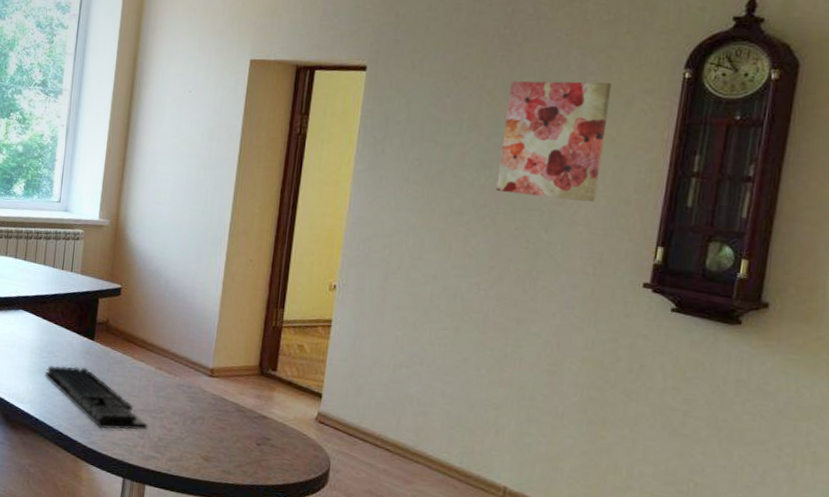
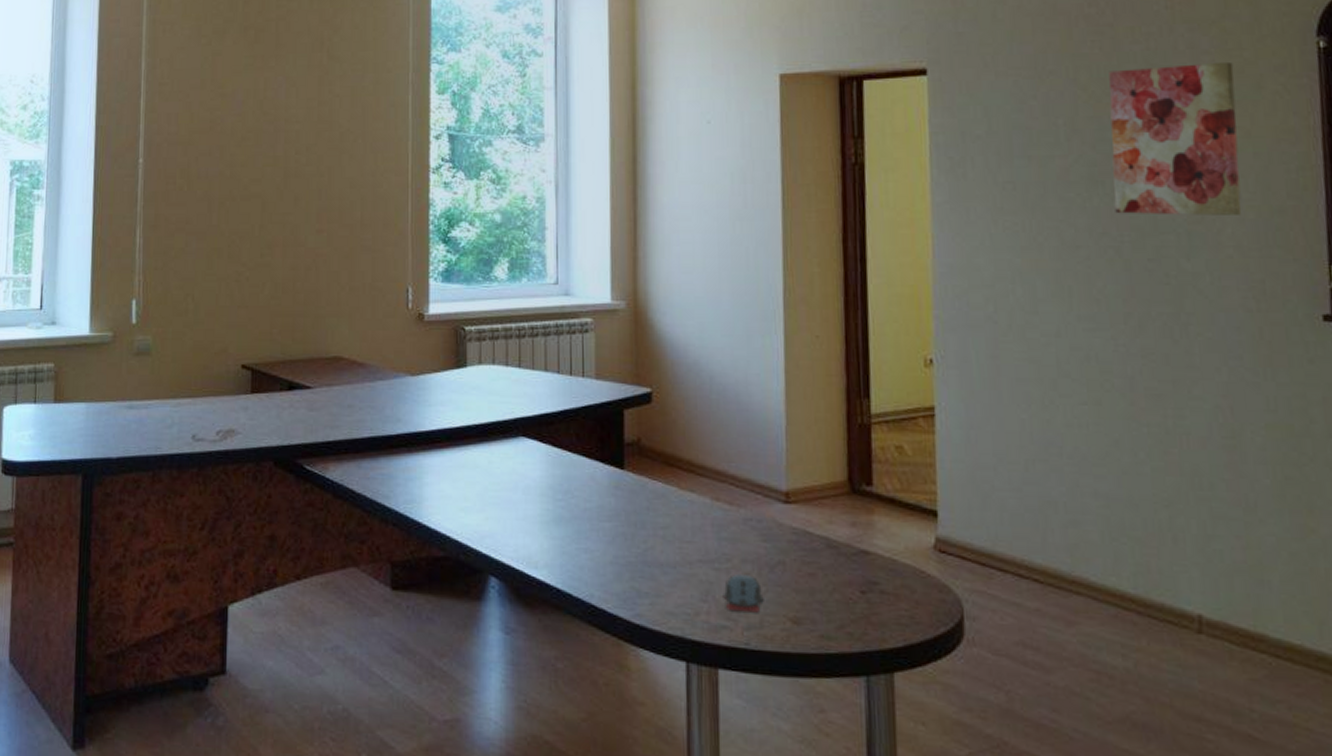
keyboard: present [44,366,148,430] -> none [562,508,711,594]
computer mouse: none [155,422,185,450] -> present [723,574,764,613]

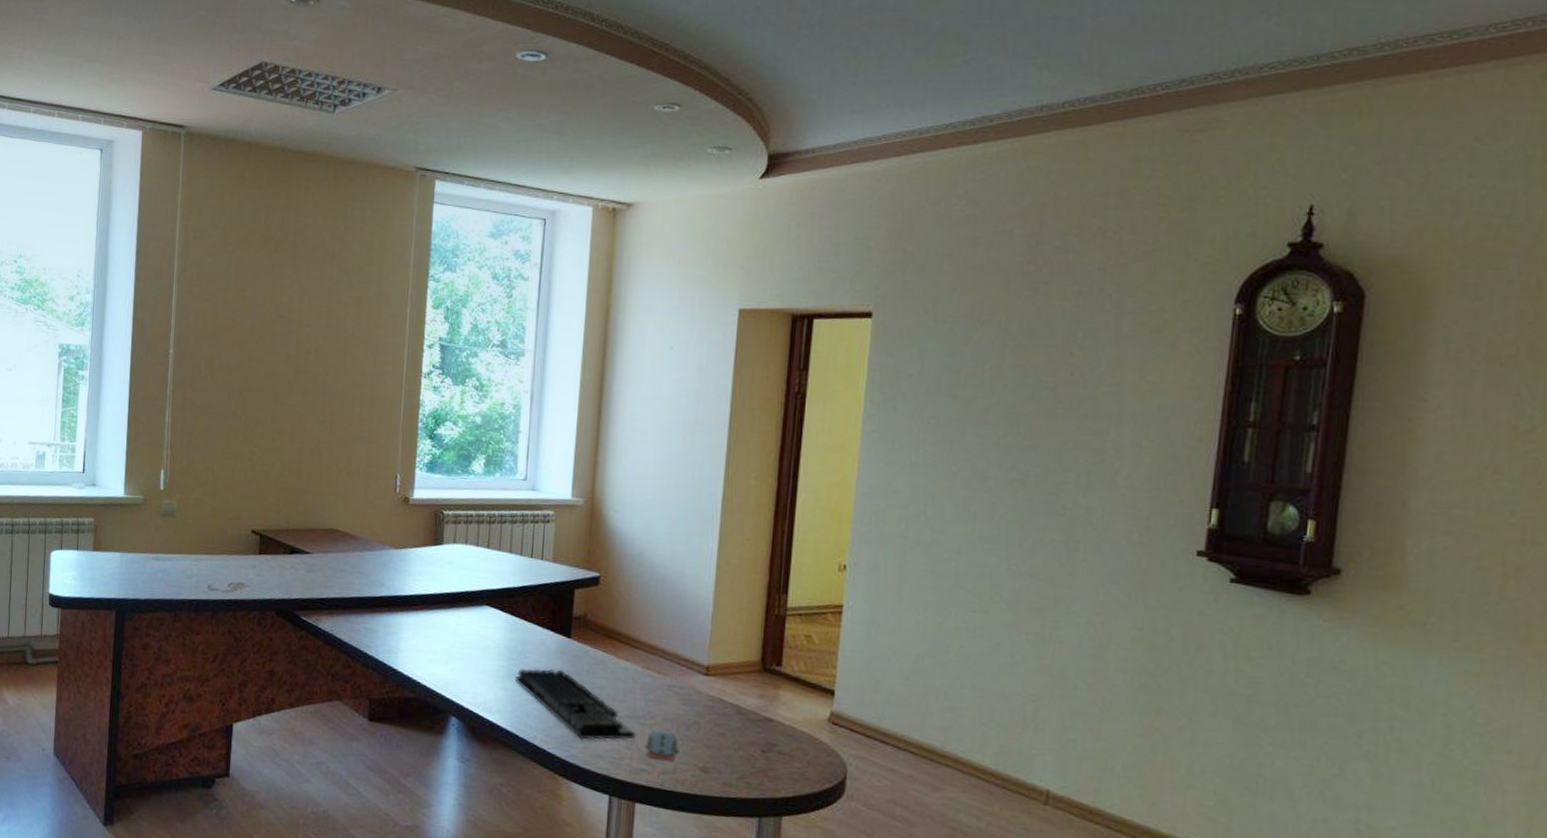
keyboard: none [562,508,711,594] -> present [514,669,636,740]
wall art: present [1109,61,1242,217] -> none [1025,322,1153,461]

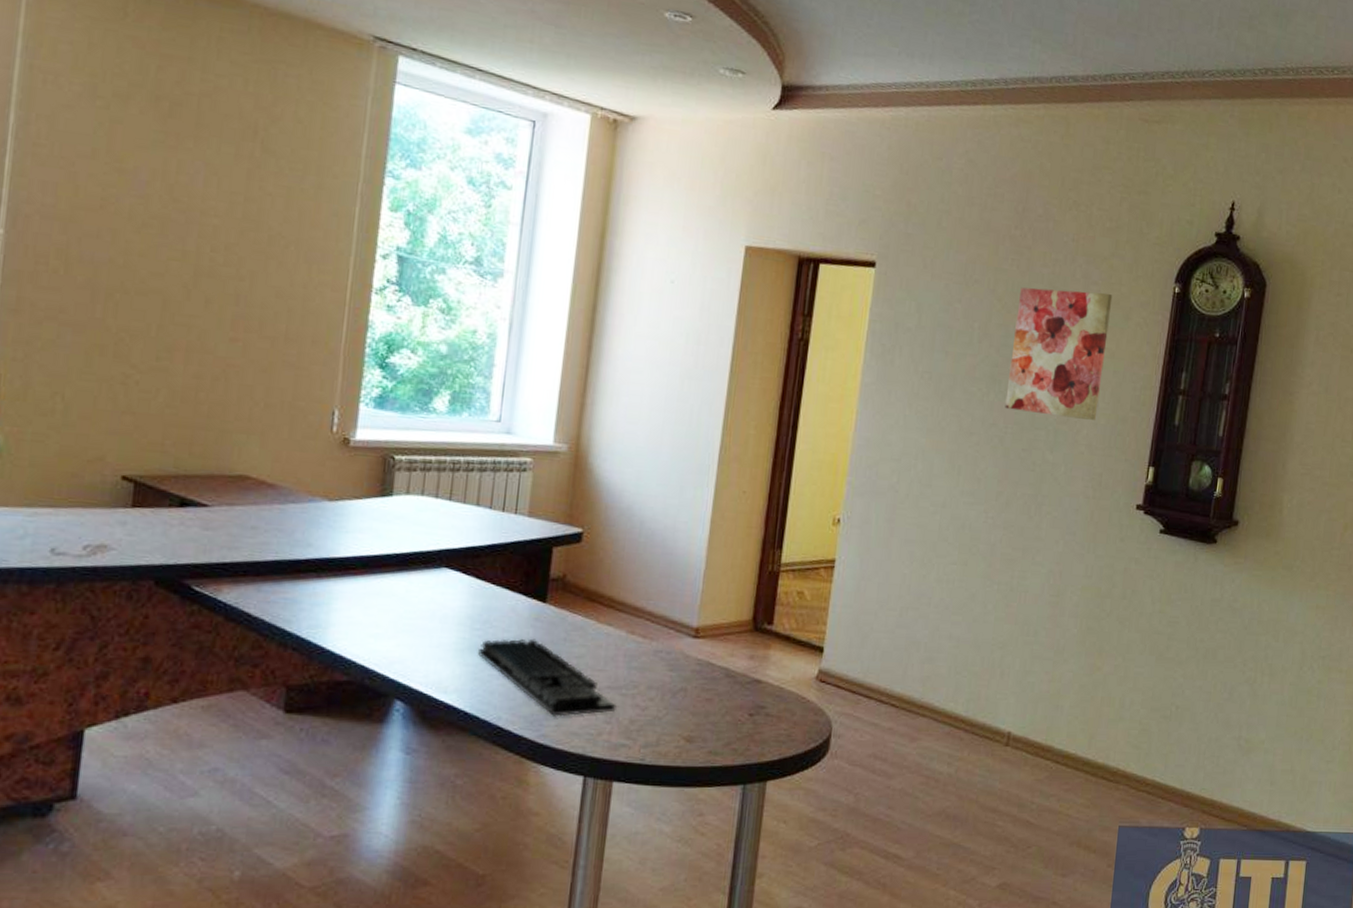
computer mouse: present [645,729,679,761] -> none [626,699,663,733]
wall art: none [1025,322,1153,461] -> present [1005,287,1113,421]

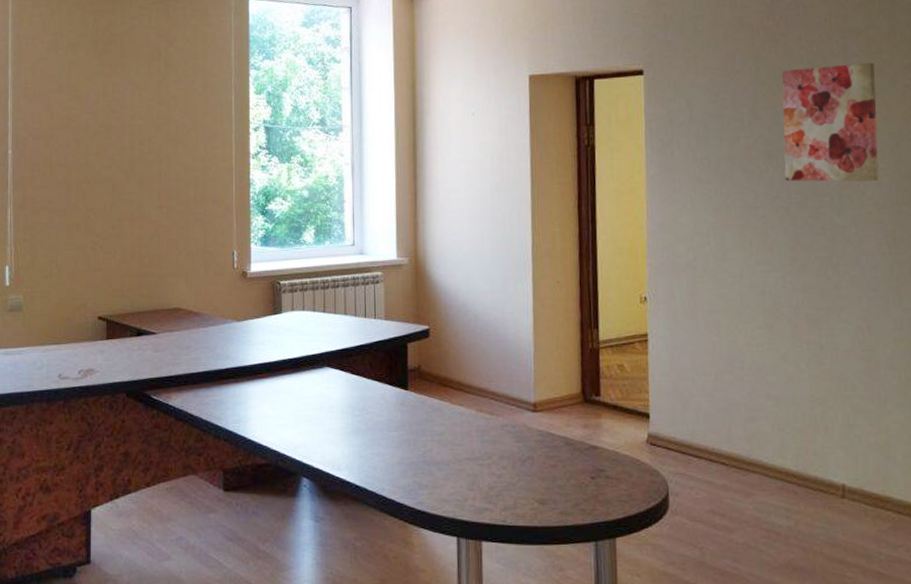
keyboard: present [477,638,617,717] -> none [359,421,476,486]

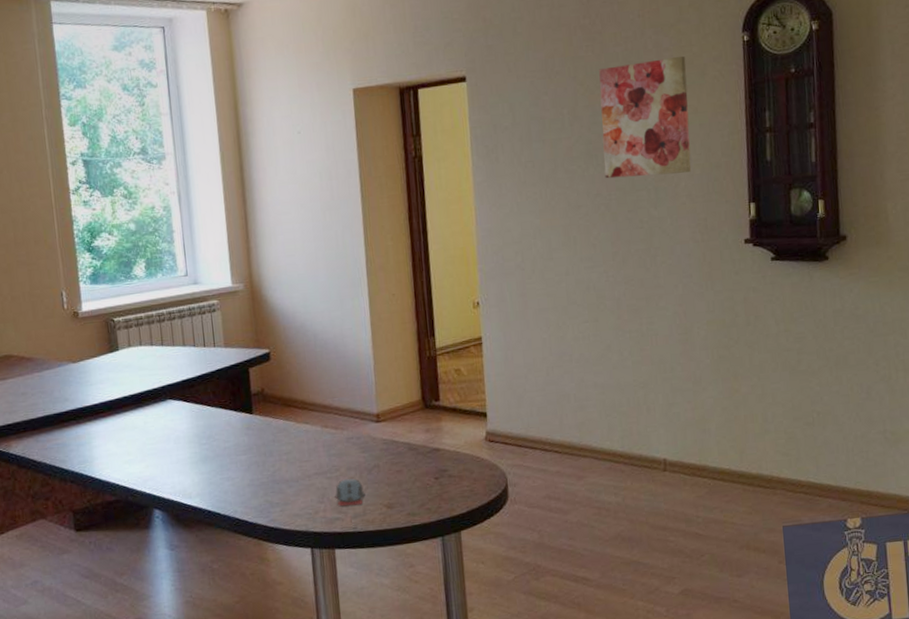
computer mouse: none [485,468,517,497] -> present [335,478,365,507]

